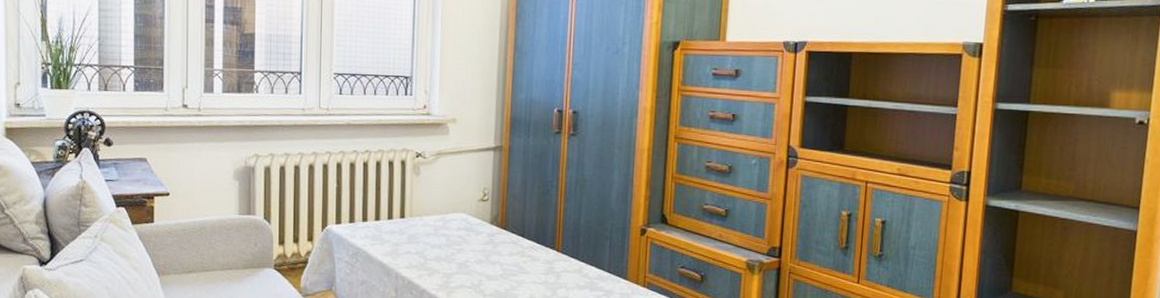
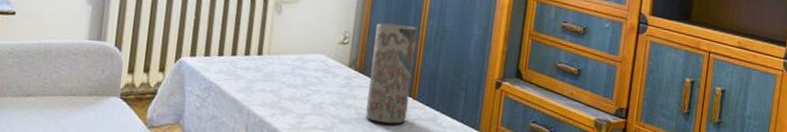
vase: none [511,177,556,278] -> present [366,23,417,124]

